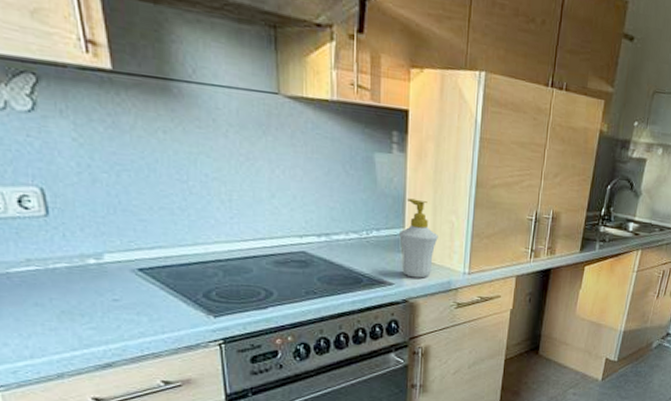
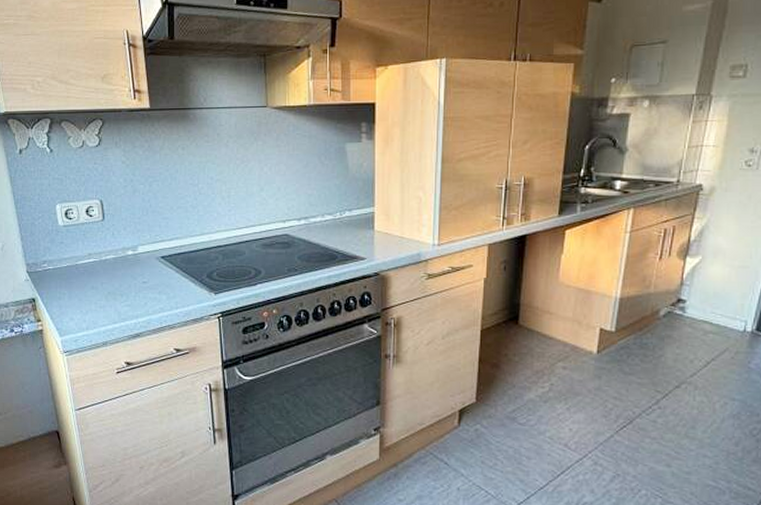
soap bottle: present [398,198,438,278] -> none [369,180,407,252]

